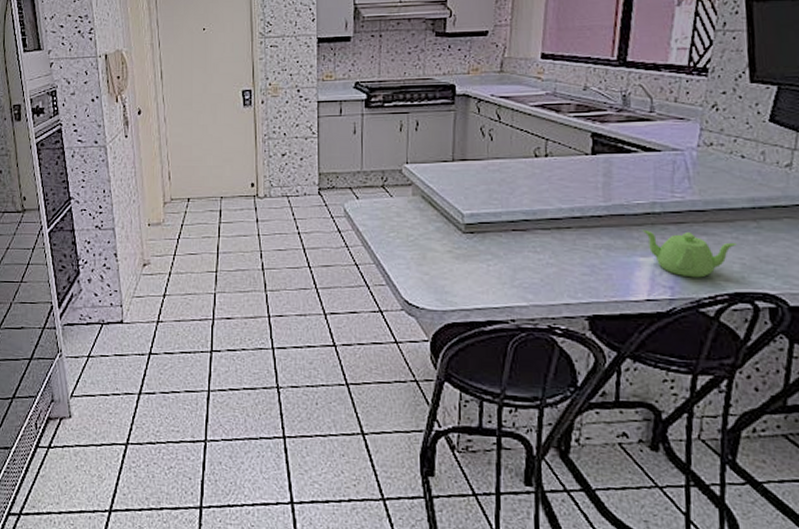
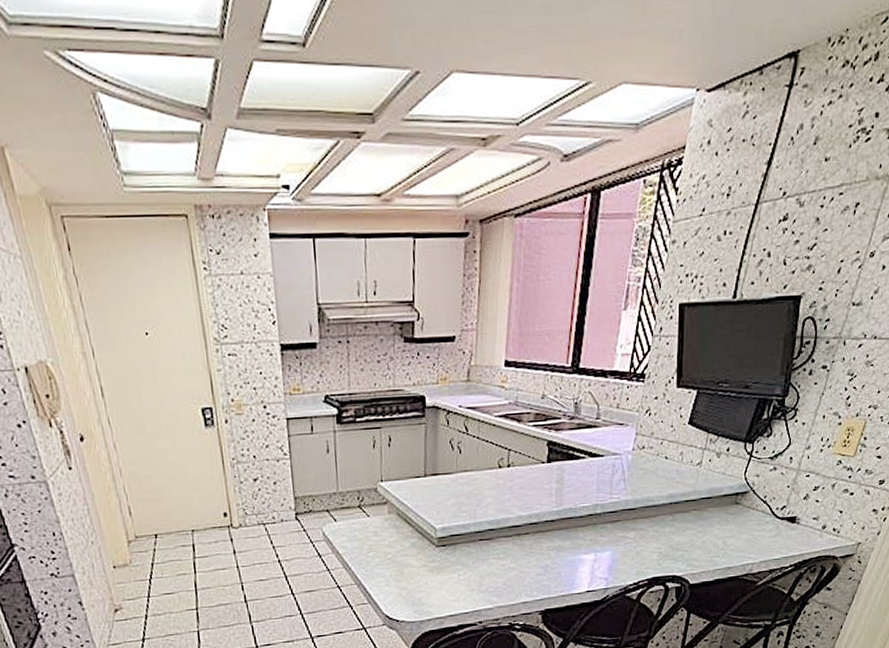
teapot: present [642,229,736,278] -> none [586,529,656,569]

